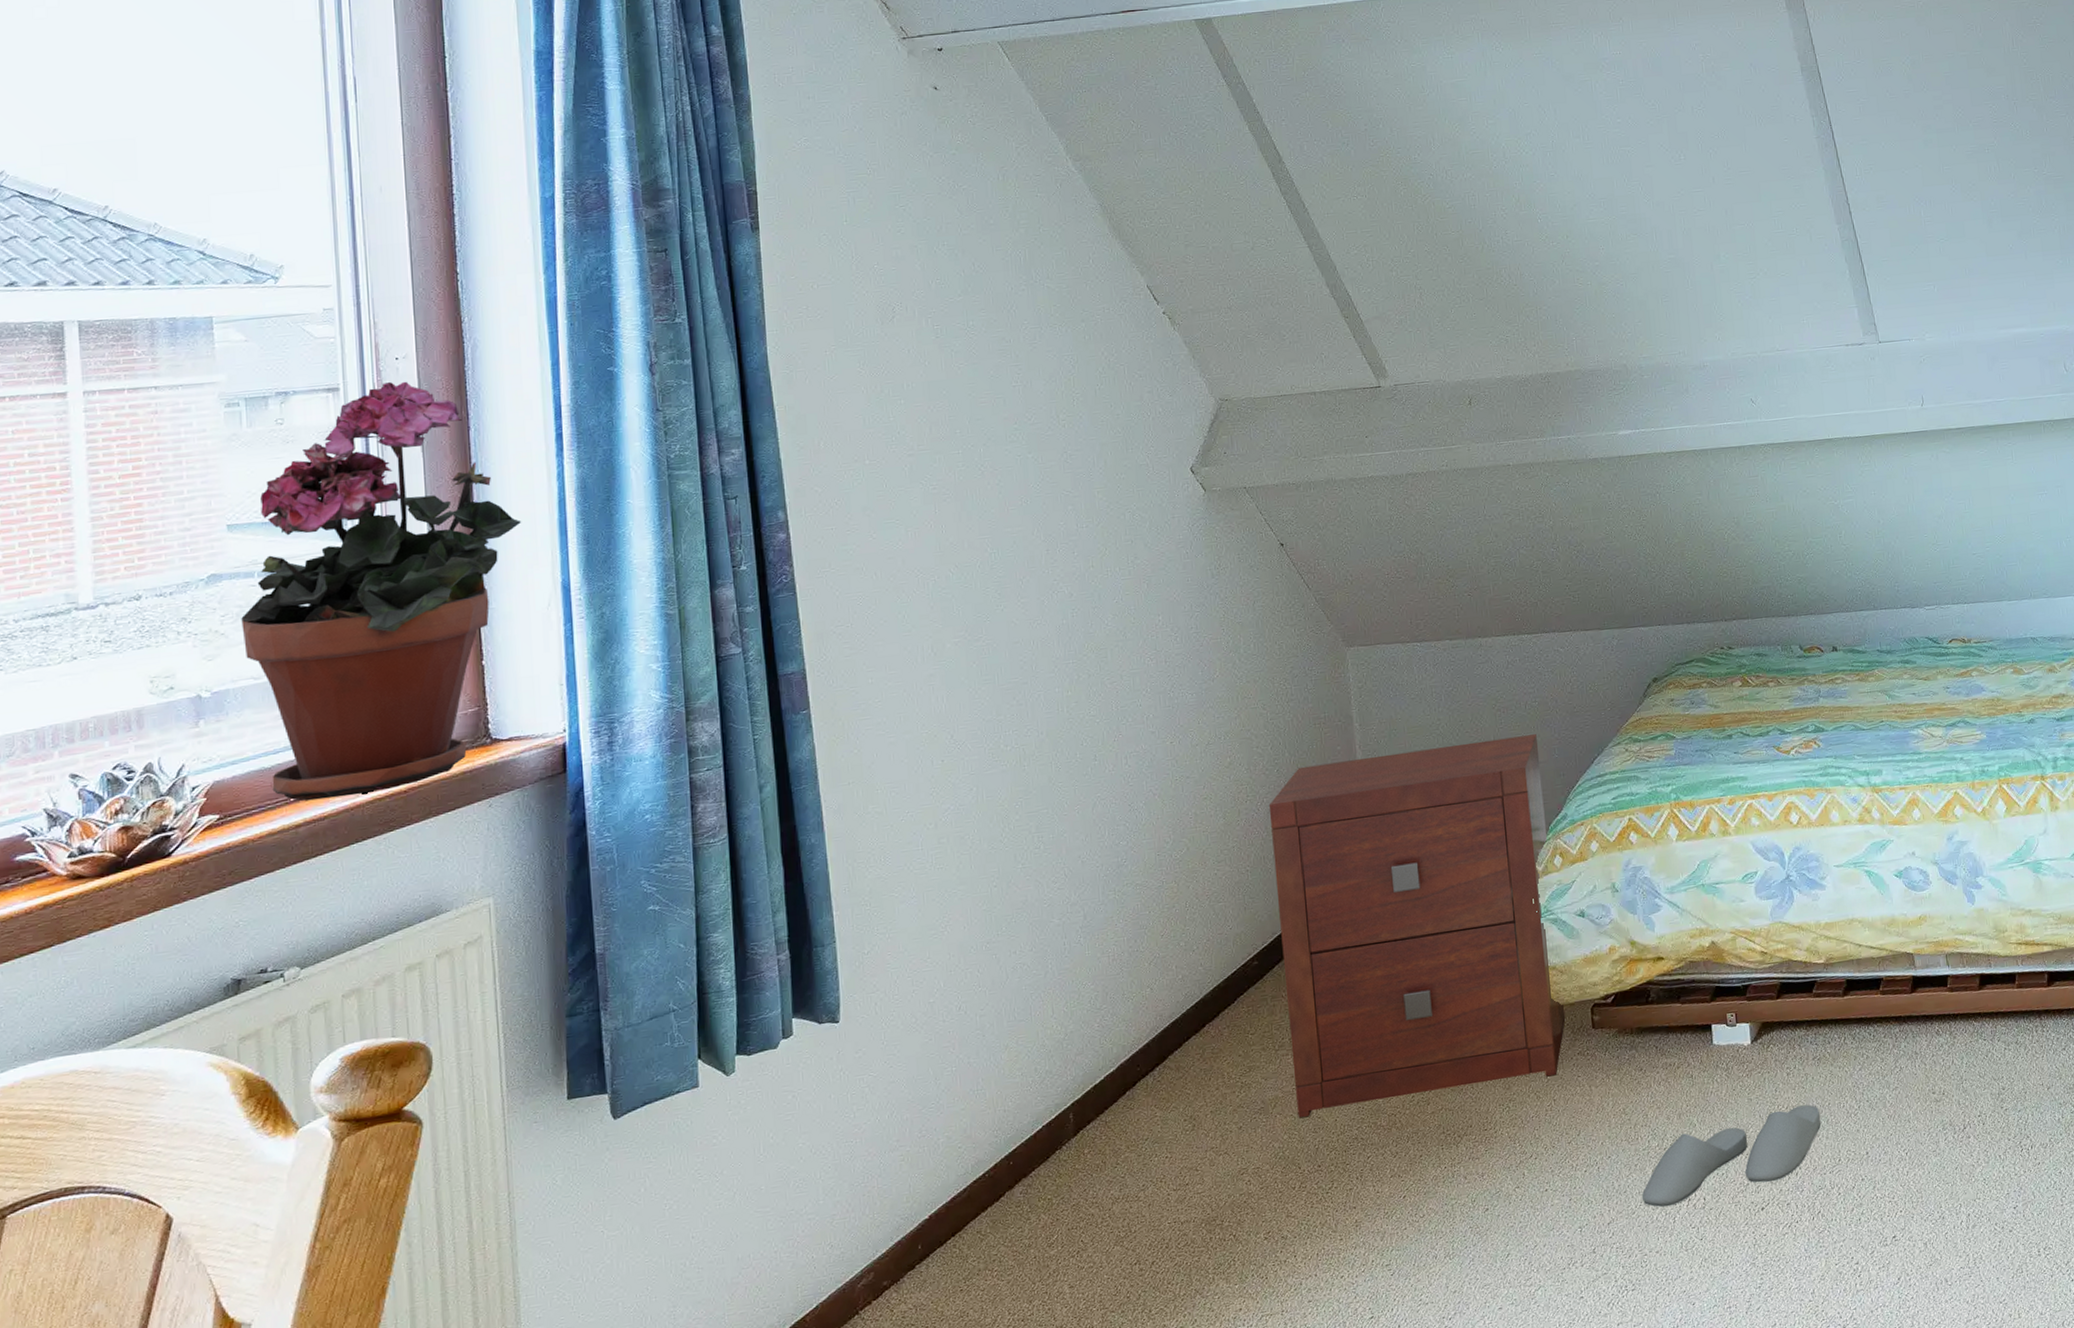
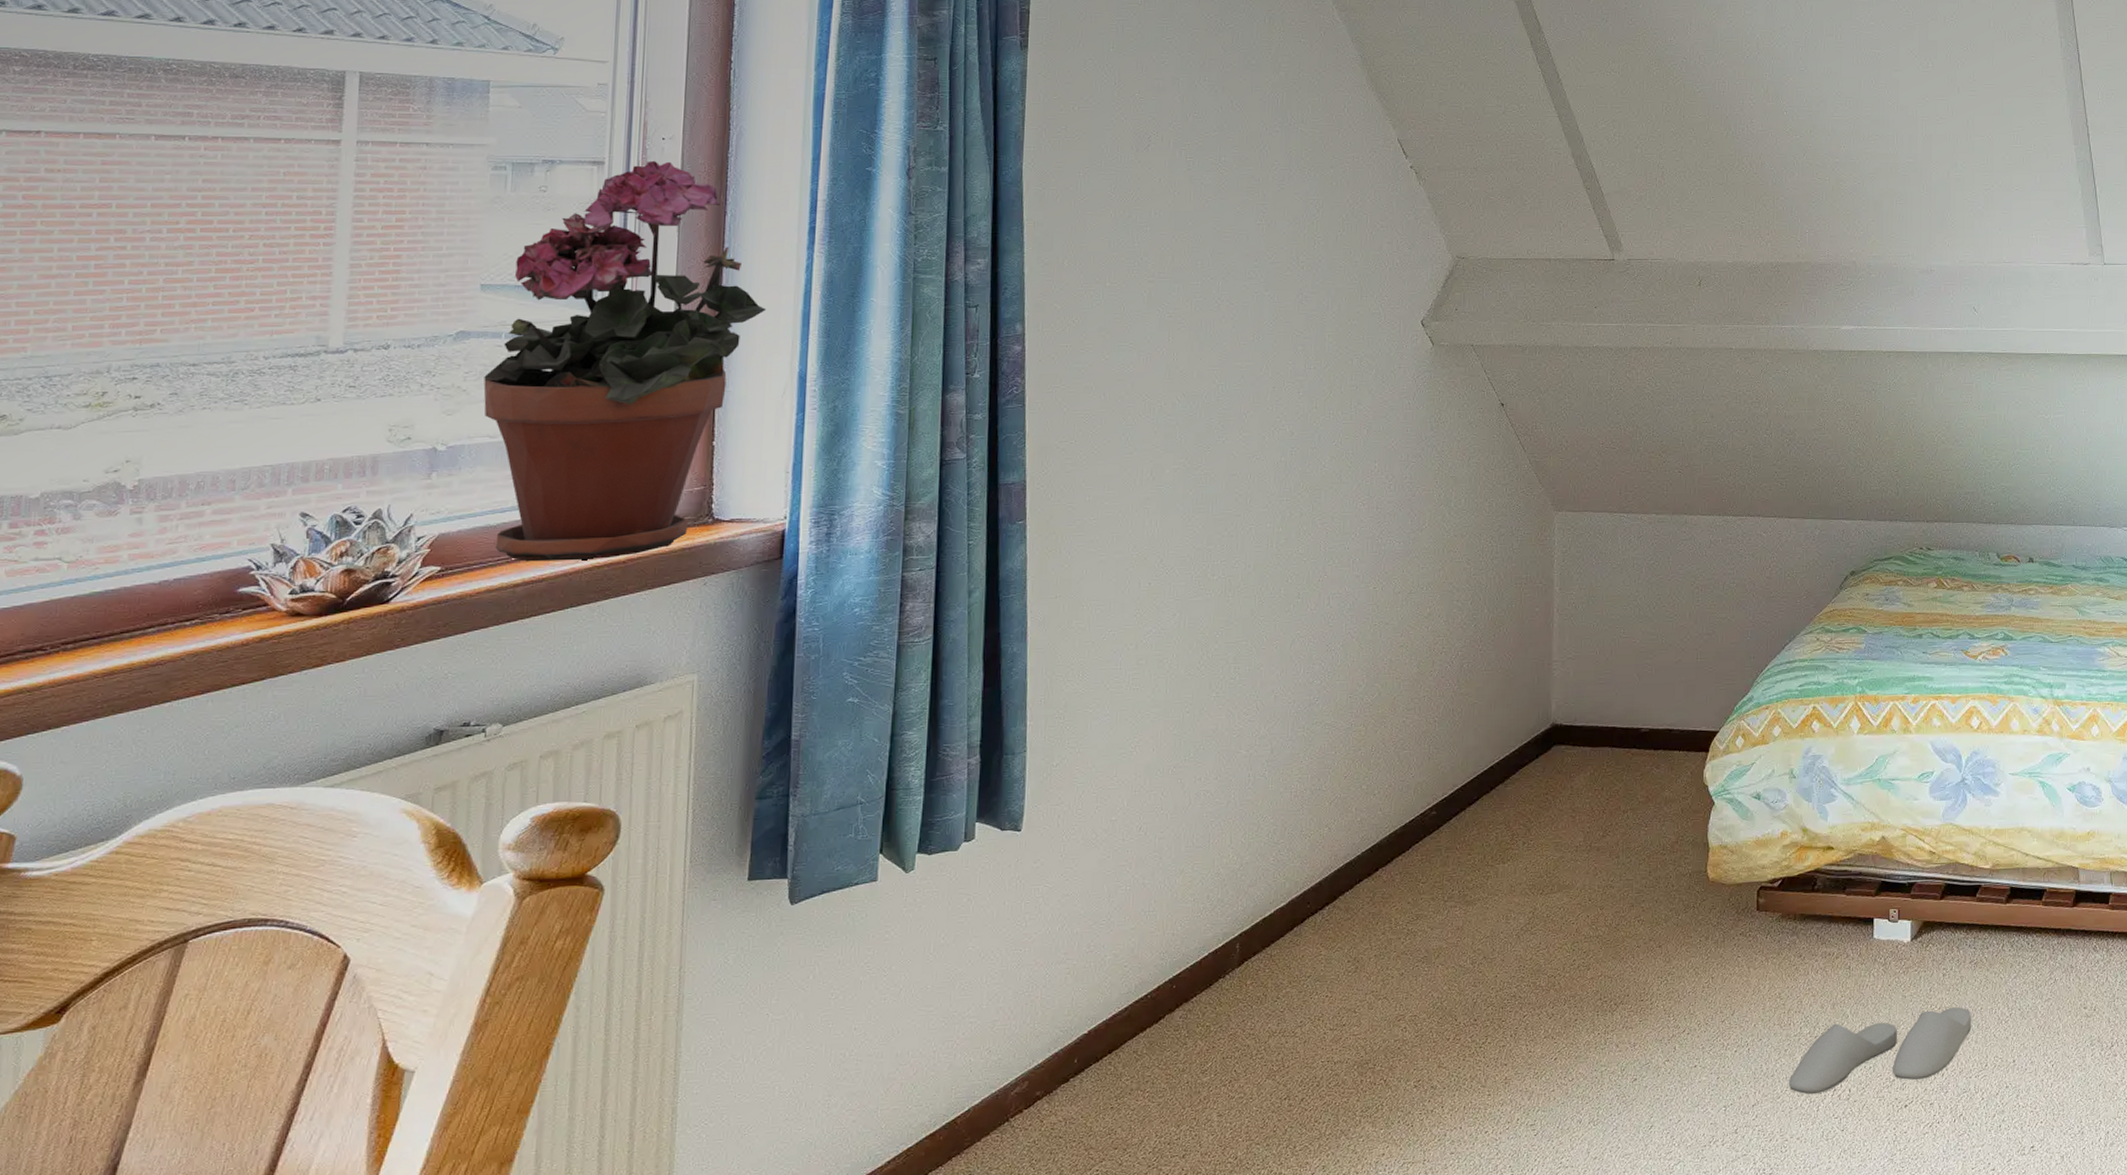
nightstand: present [1268,734,1566,1119] -> none [1459,615,1732,971]

